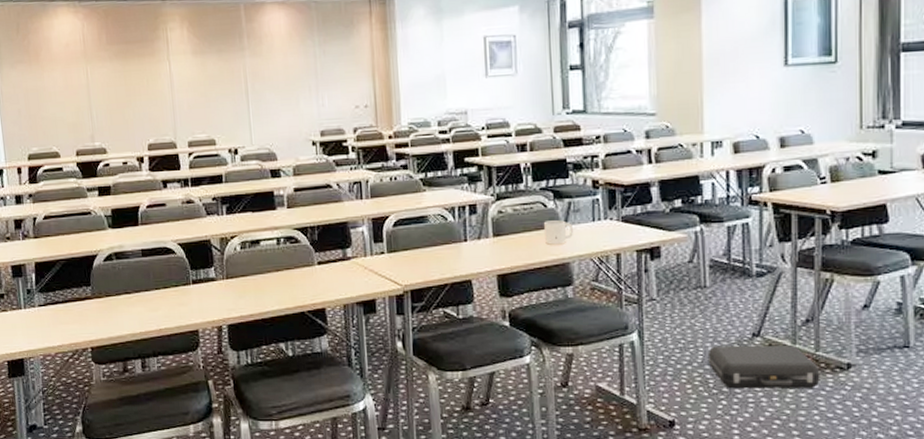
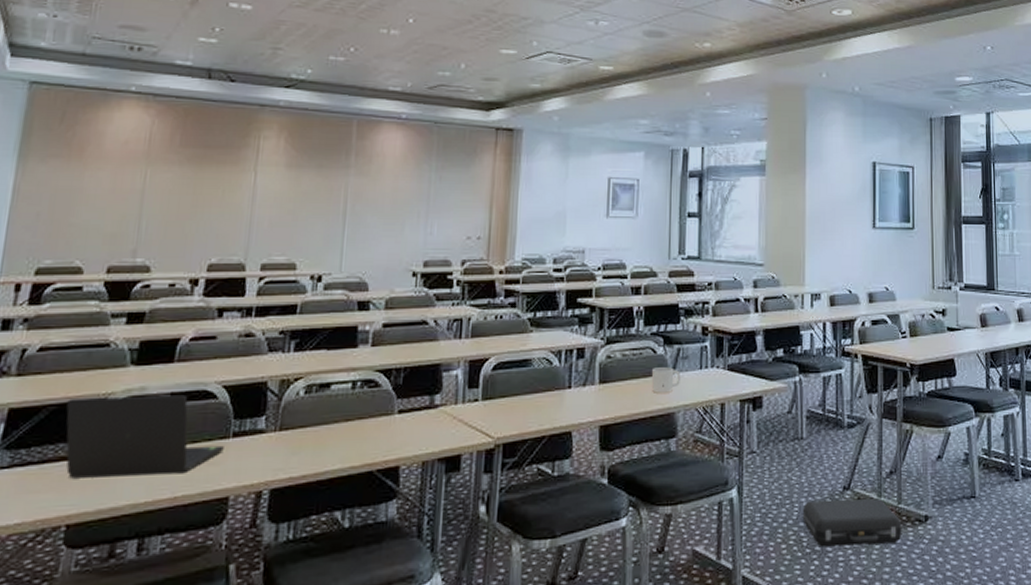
laptop: none [72,251,188,314] -> present [66,394,224,479]

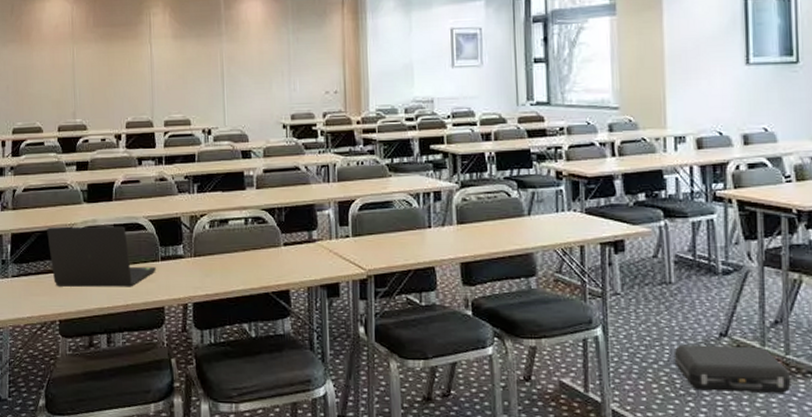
mug: present [651,367,682,393] -> none [507,210,538,234]

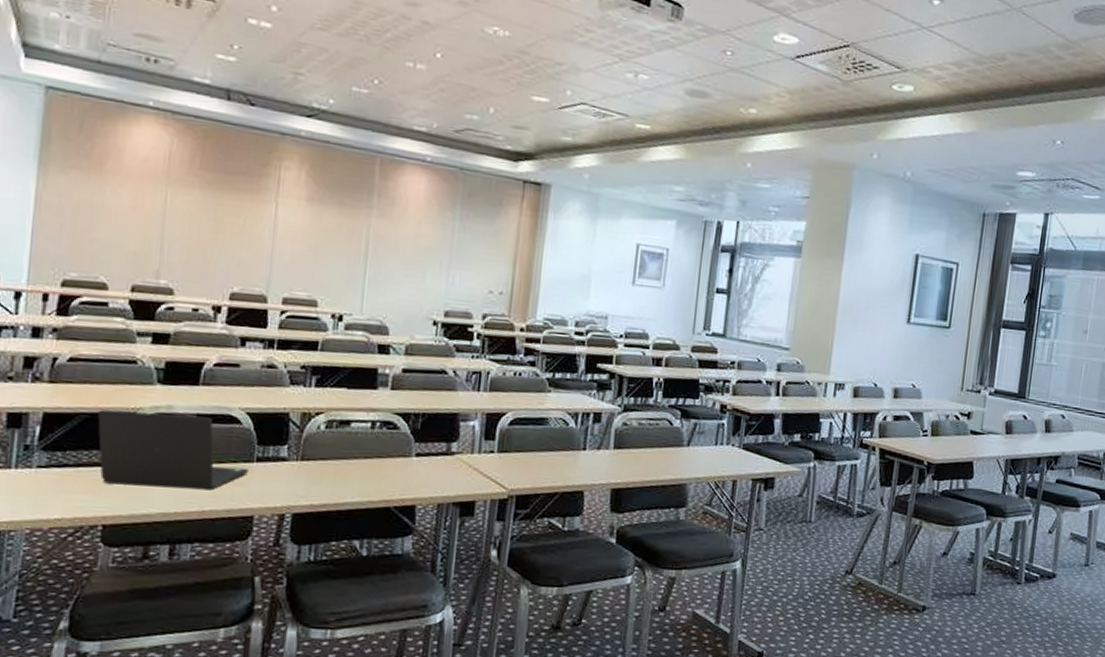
briefcase: present [674,344,792,393] -> none [802,580,899,627]

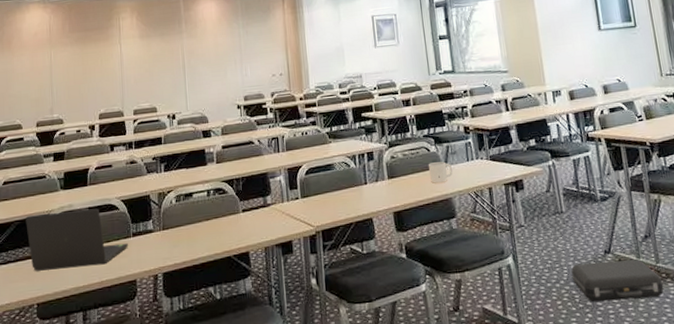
mug: none [665,439,696,465] -> present [428,161,453,183]
briefcase: none [802,580,899,627] -> present [571,259,664,303]

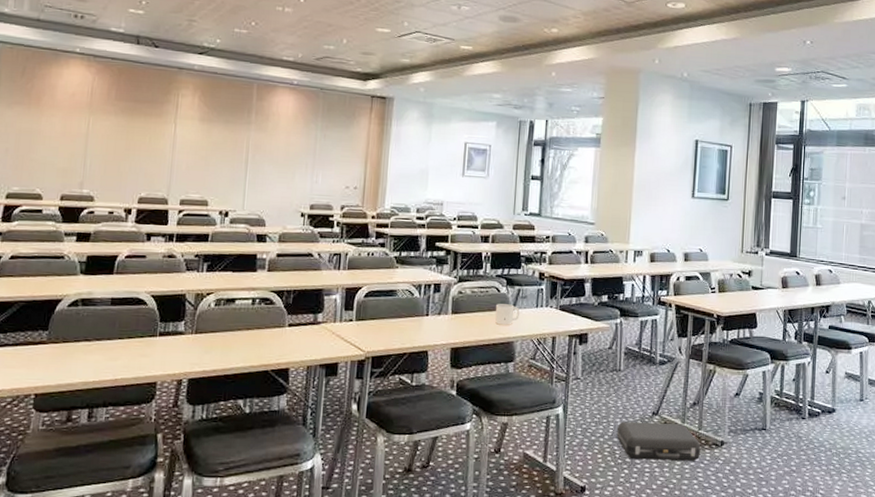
laptop: present [26,208,128,271] -> none [32,298,153,362]

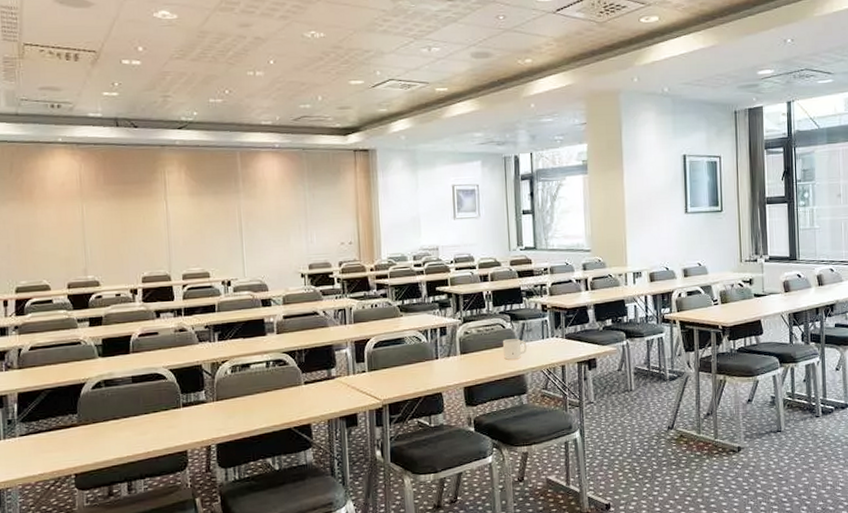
briefcase: present [616,421,701,461] -> none [634,435,719,474]

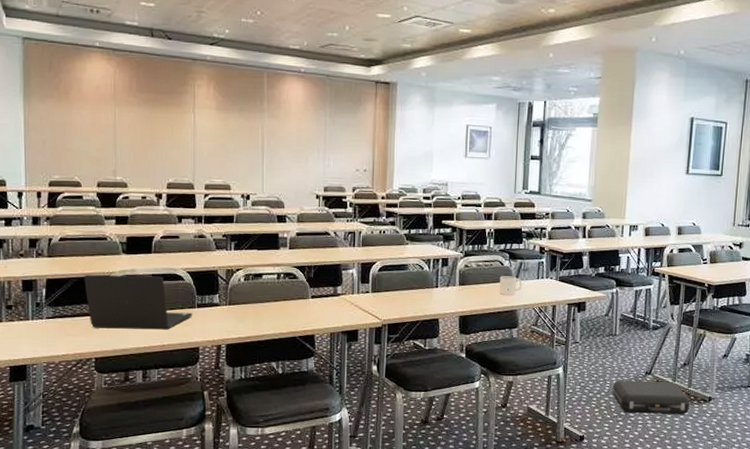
laptop: none [58,377,178,441] -> present [84,275,192,330]
briefcase: none [634,435,719,474] -> present [612,380,690,414]

